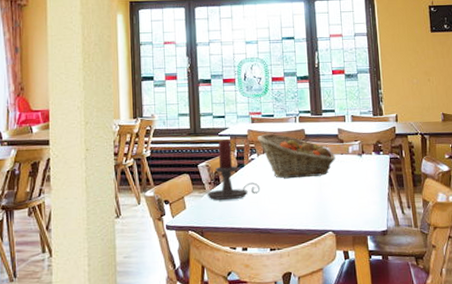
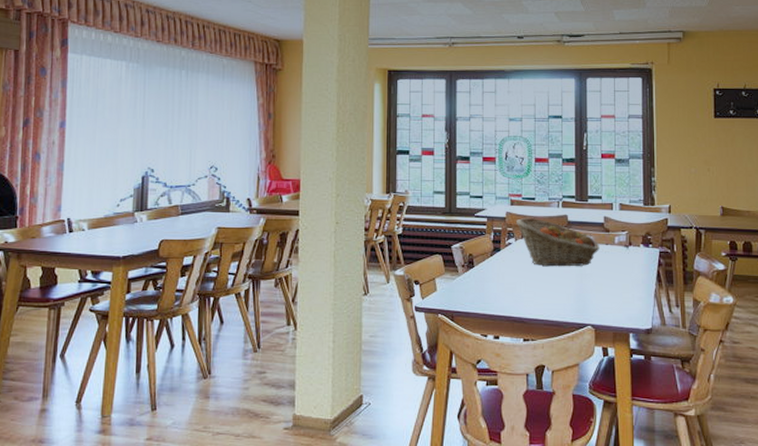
candle holder: present [206,140,261,201] -> none [458,221,517,285]

